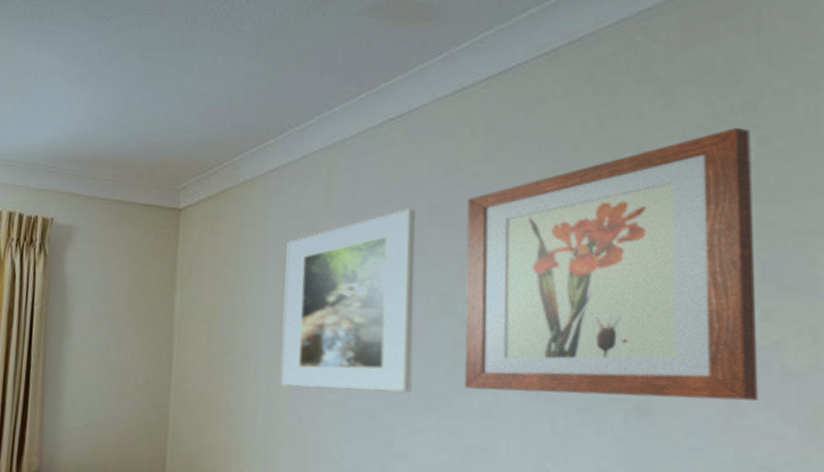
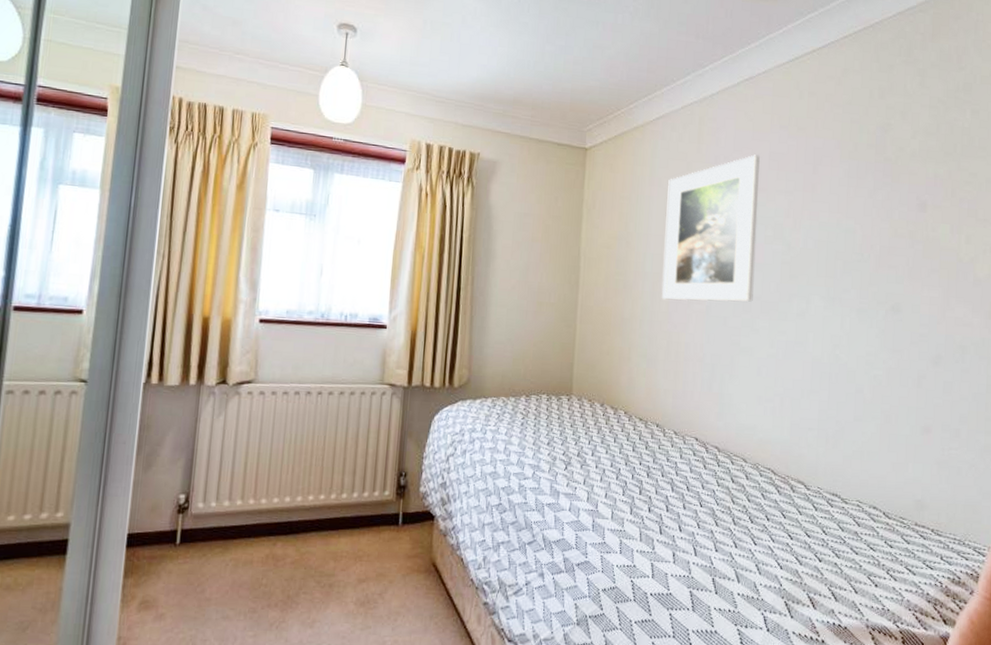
wall art: present [465,127,759,401] -> none [788,102,967,300]

